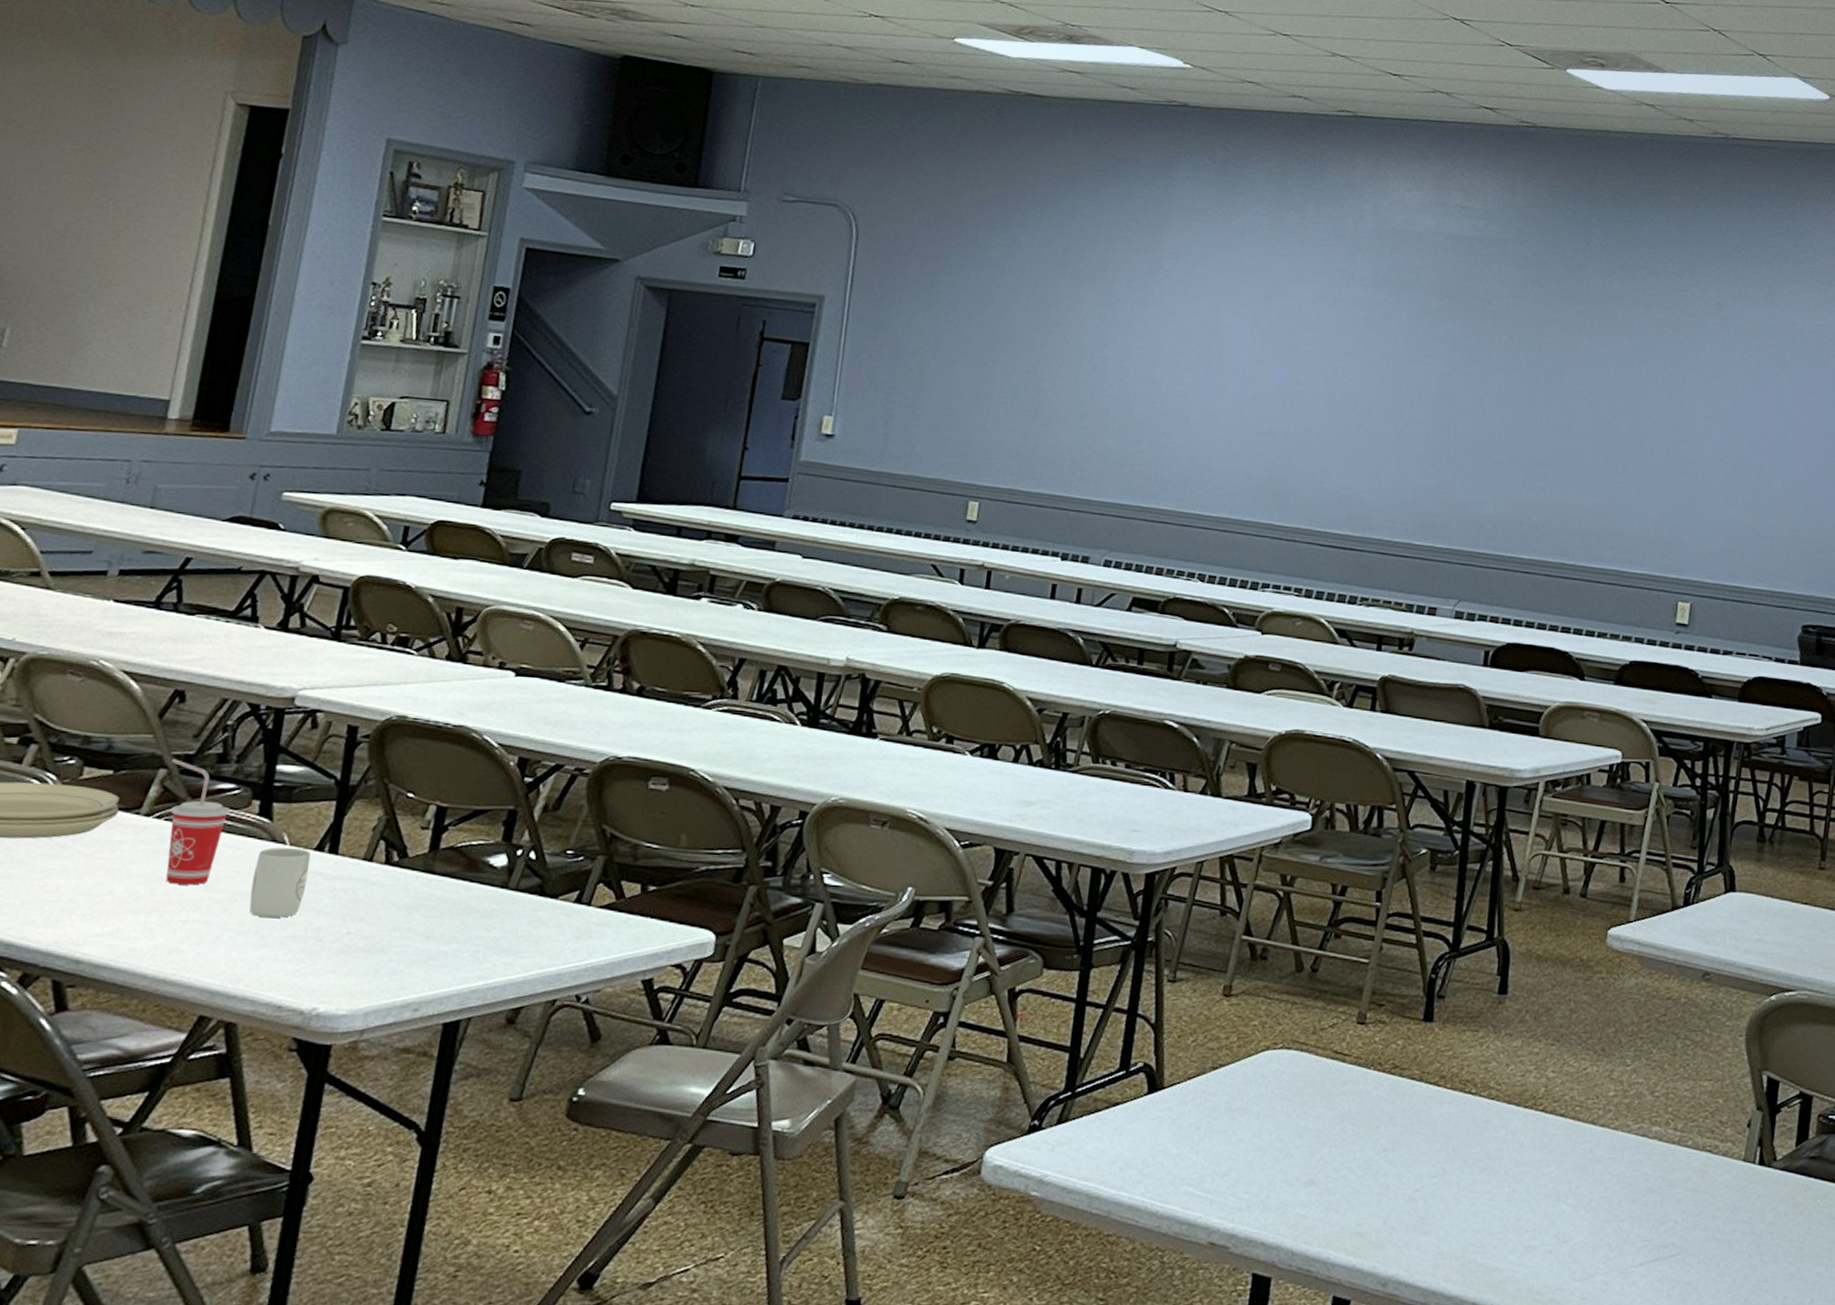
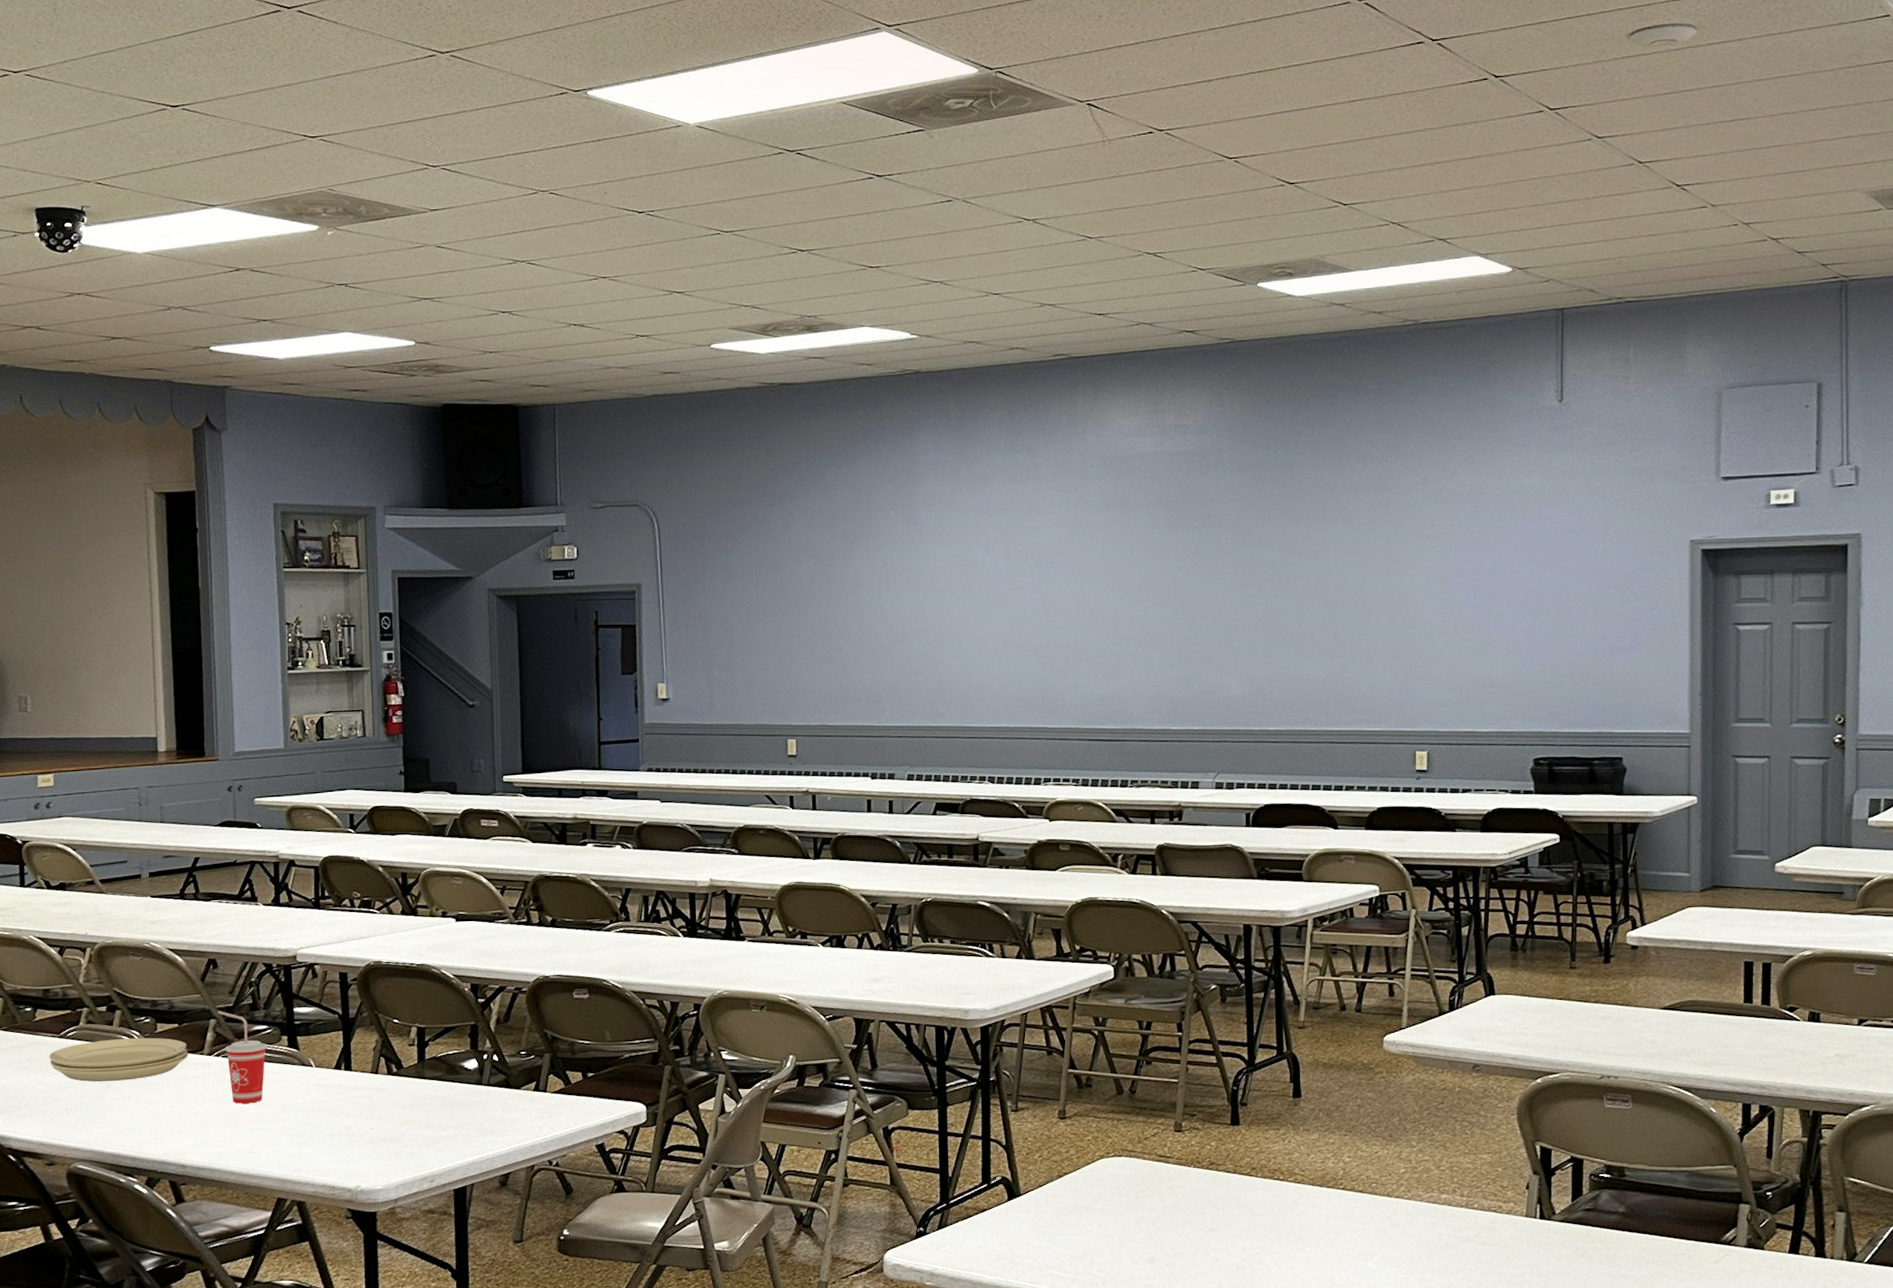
mug: present [249,847,311,918] -> none [294,1069,334,1123]

